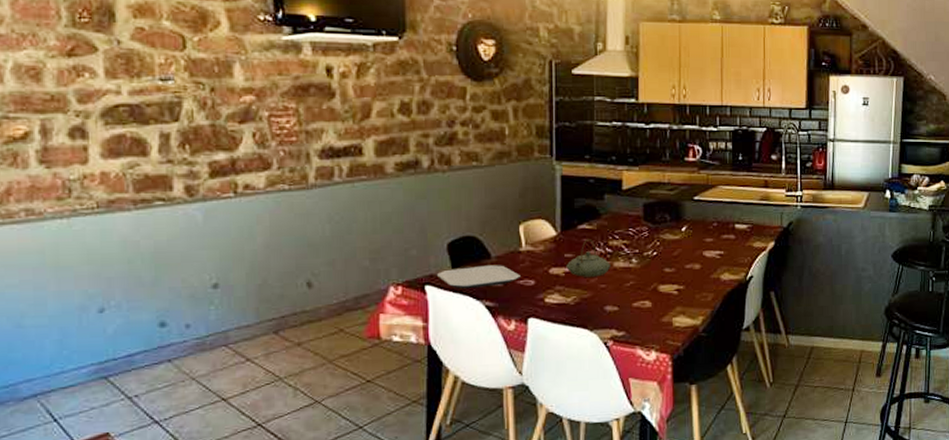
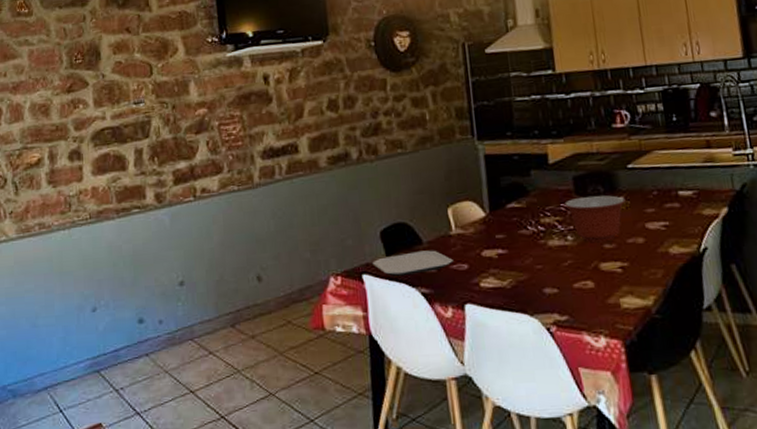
teapot: present [566,239,611,277] -> none [498,218,546,259]
mixing bowl: none [633,224,688,267] -> present [564,195,626,243]

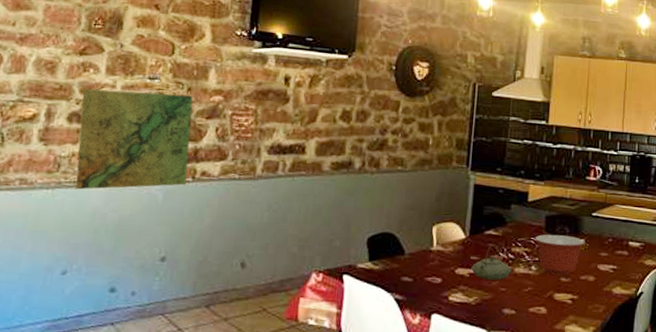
map: none [77,114,190,226] -> present [75,88,193,190]
plate: present [371,250,453,277] -> none [354,260,429,282]
teapot: none [498,218,546,259] -> present [471,244,512,280]

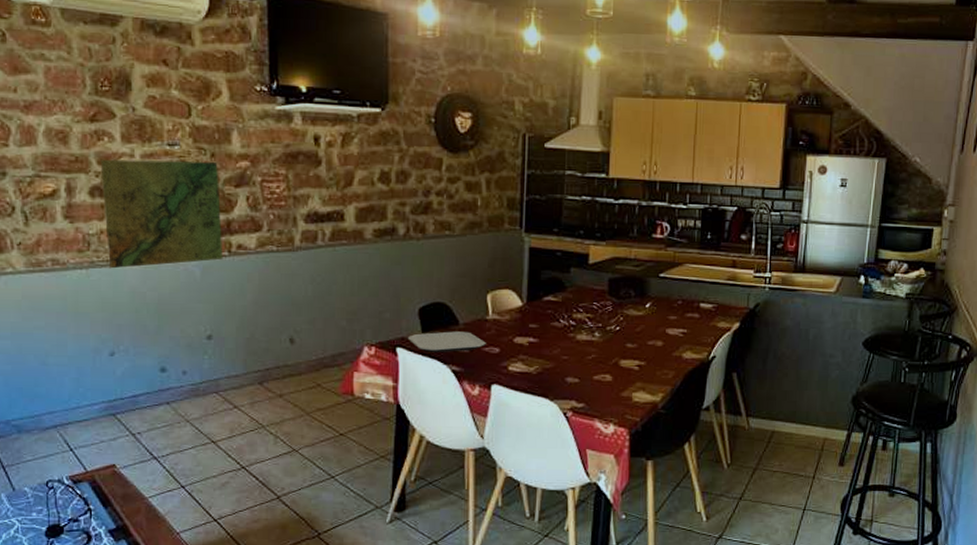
plate: none [354,260,429,282] -> present [407,331,486,353]
teapot: present [471,244,512,280] -> none [530,311,574,348]
mixing bowl: present [535,234,585,276] -> none [597,299,652,342]

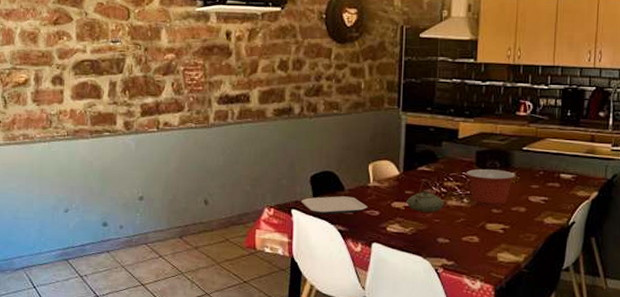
map: present [100,159,223,269] -> none [60,54,153,142]
teapot: none [530,311,574,348] -> present [406,179,445,212]
mixing bowl: none [597,299,652,342] -> present [466,169,516,208]

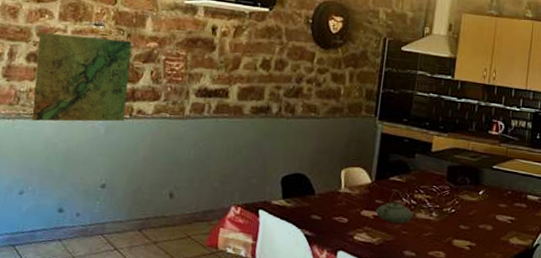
map: none [60,54,153,142] -> present [32,32,132,122]
plate: present [300,196,368,215] -> none [269,199,337,219]
mixing bowl: present [466,169,516,208] -> none [436,183,485,224]

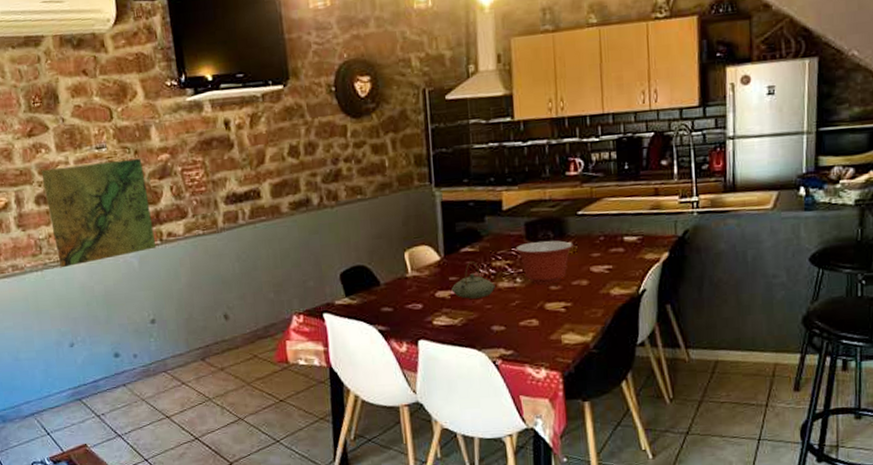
mixing bowl: none [436,183,485,224] -> present [515,240,573,285]

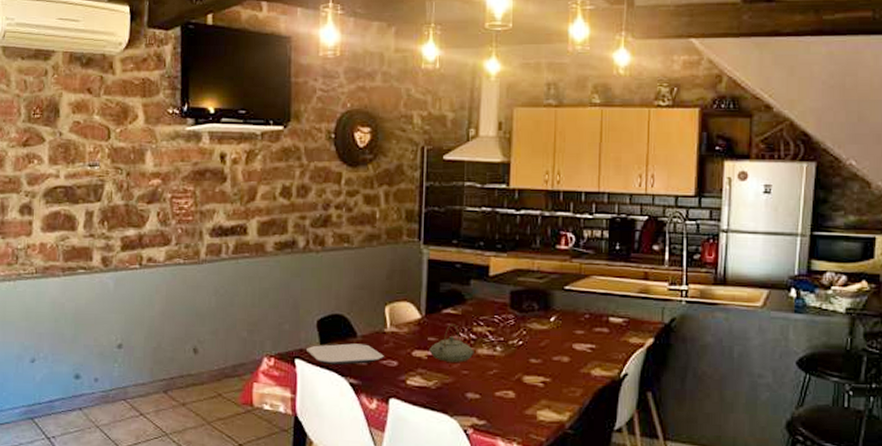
map: present [41,159,157,268] -> none [30,180,135,281]
plate: none [332,291,409,316] -> present [305,343,384,366]
mixing bowl: present [515,240,573,285] -> none [498,312,557,357]

